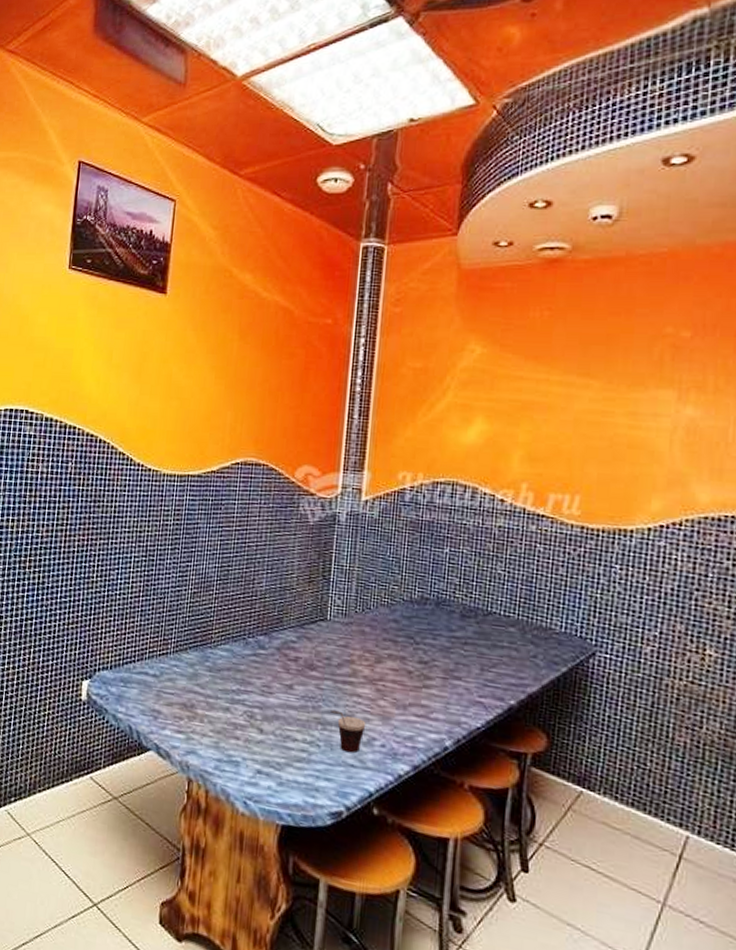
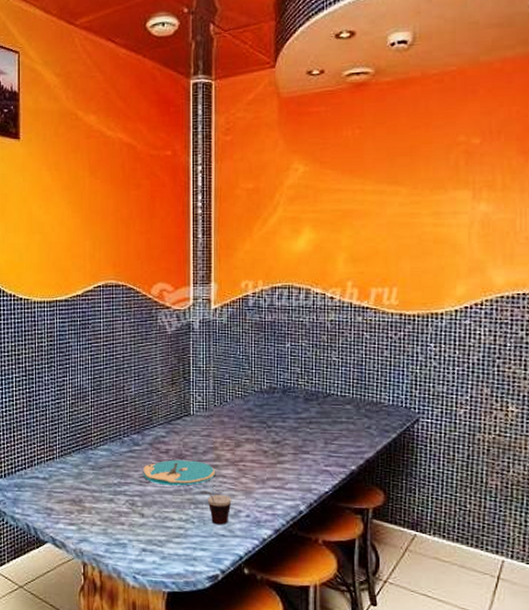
plate: none [266,669,351,702] -> present [143,459,216,486]

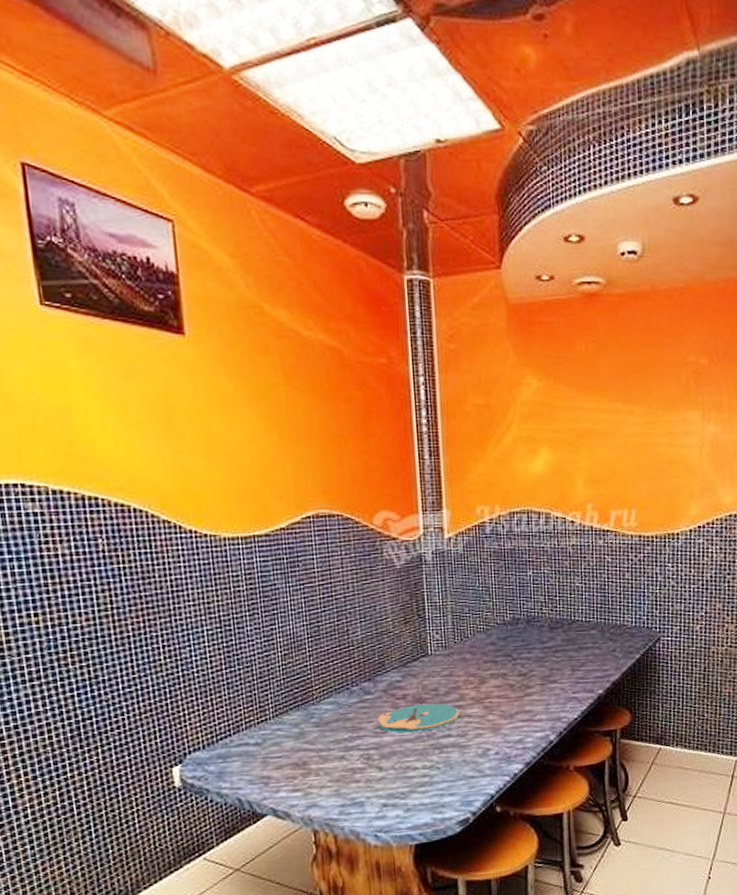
cup: present [201,490,232,525] -> none [445,733,480,767]

